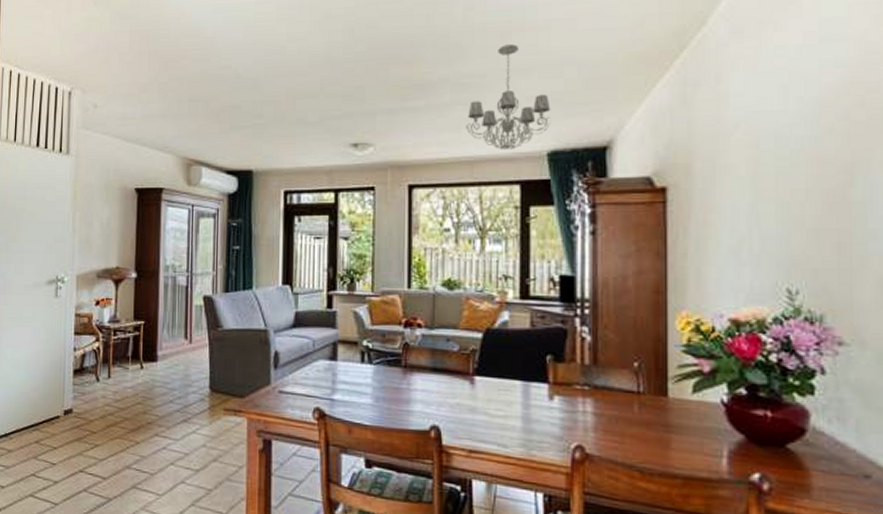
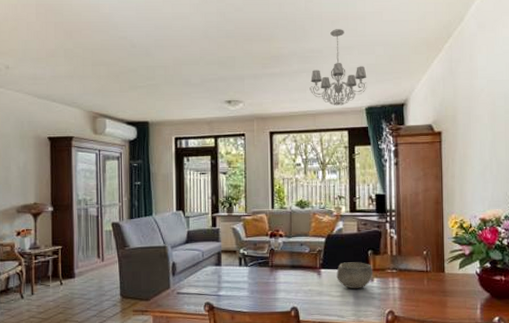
bowl: none [498,369,552,409] -> present [336,262,372,289]

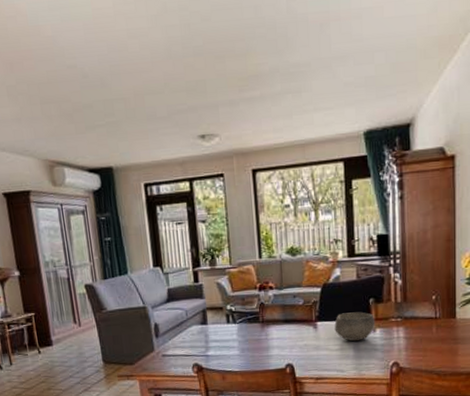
chandelier: present [310,29,367,106] -> none [296,33,365,132]

